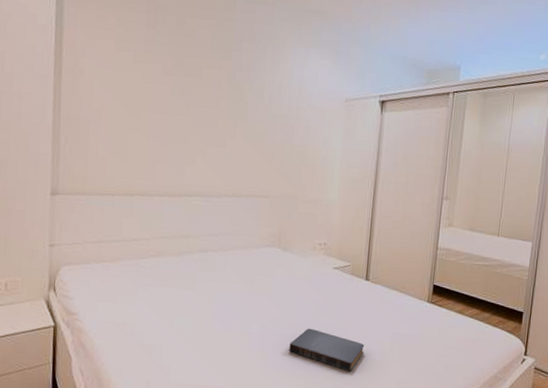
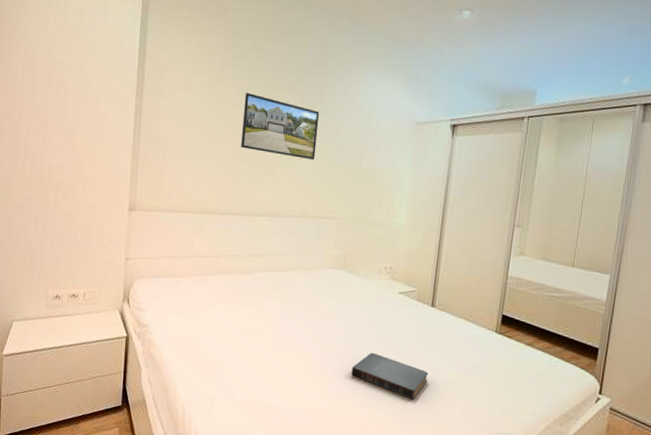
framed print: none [168,71,249,139] -> present [241,93,320,161]

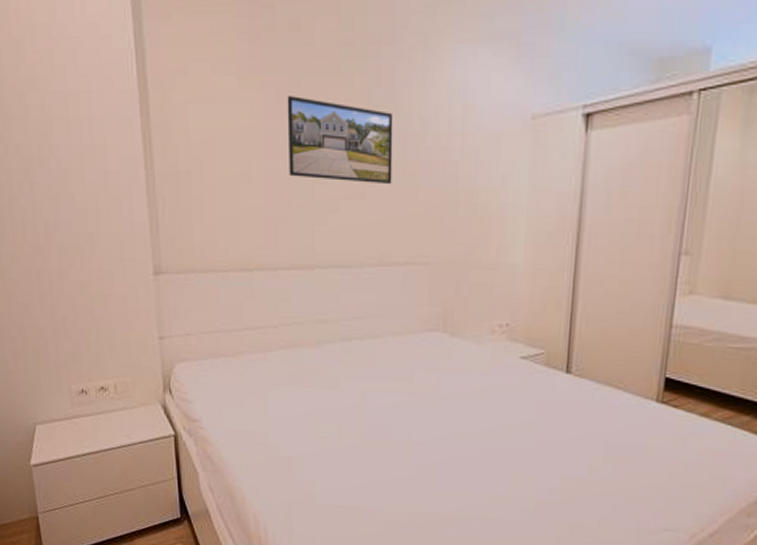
book: present [351,352,429,400] -> none [463,437,566,494]

